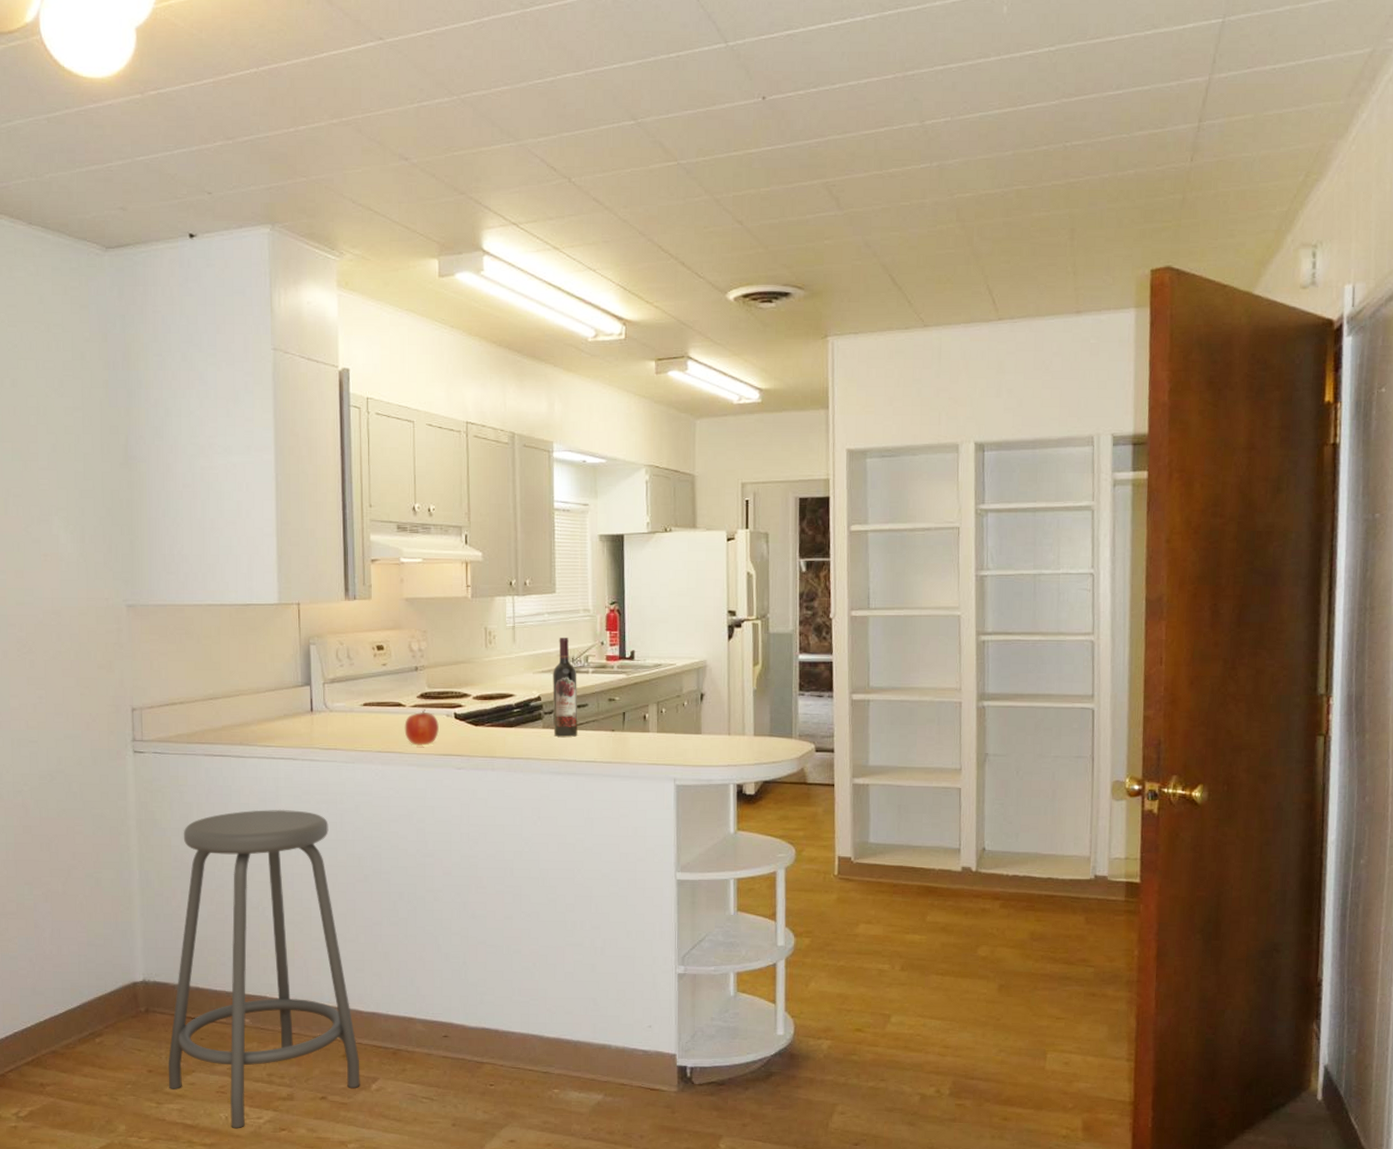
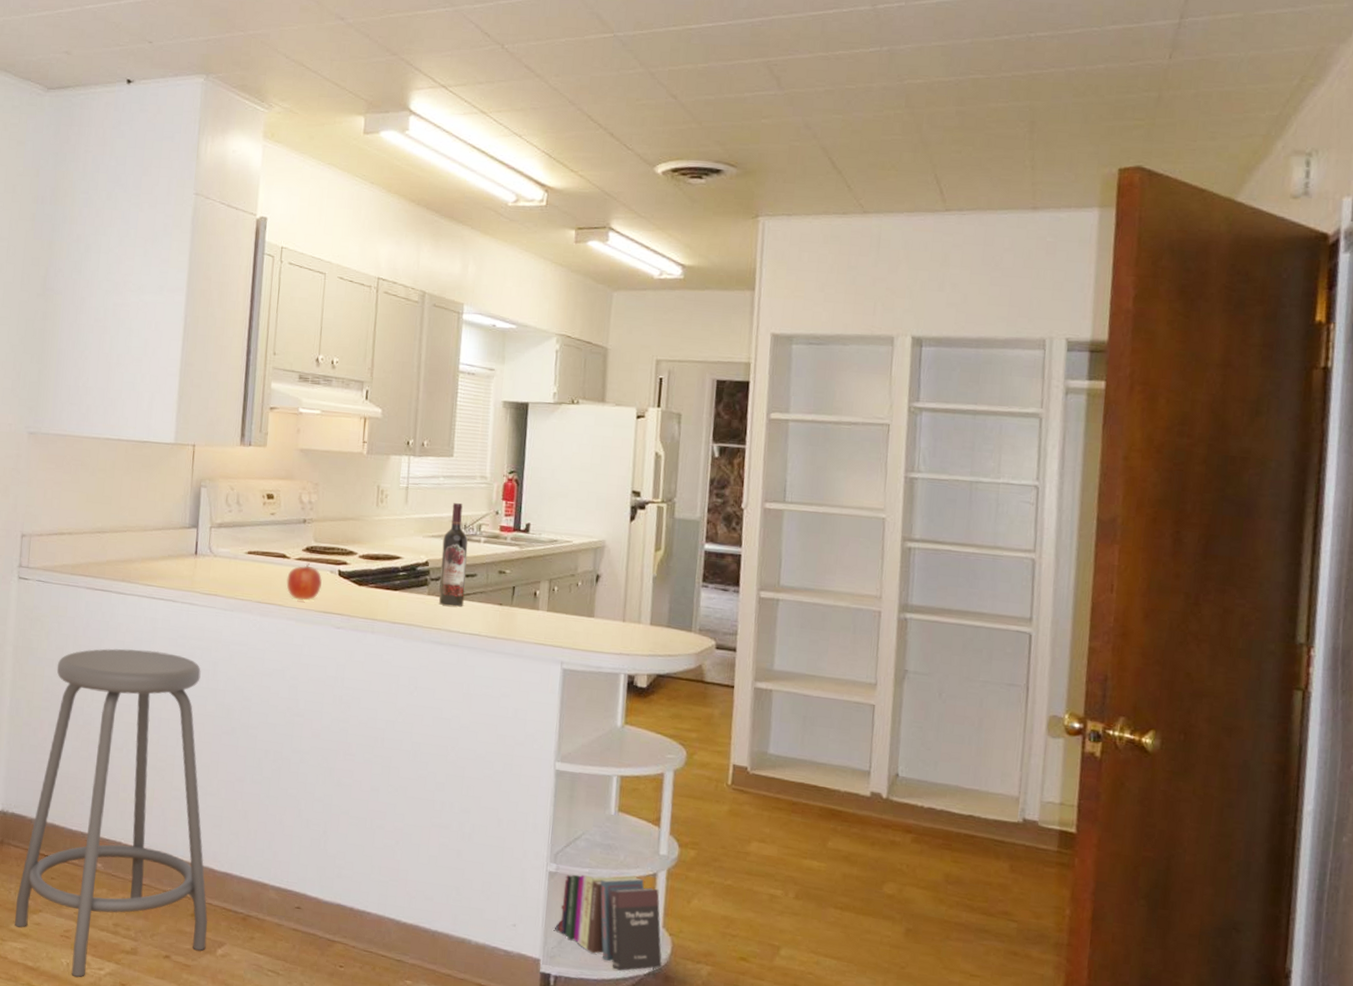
books: none [685,968,787,1055] -> present [552,874,662,971]

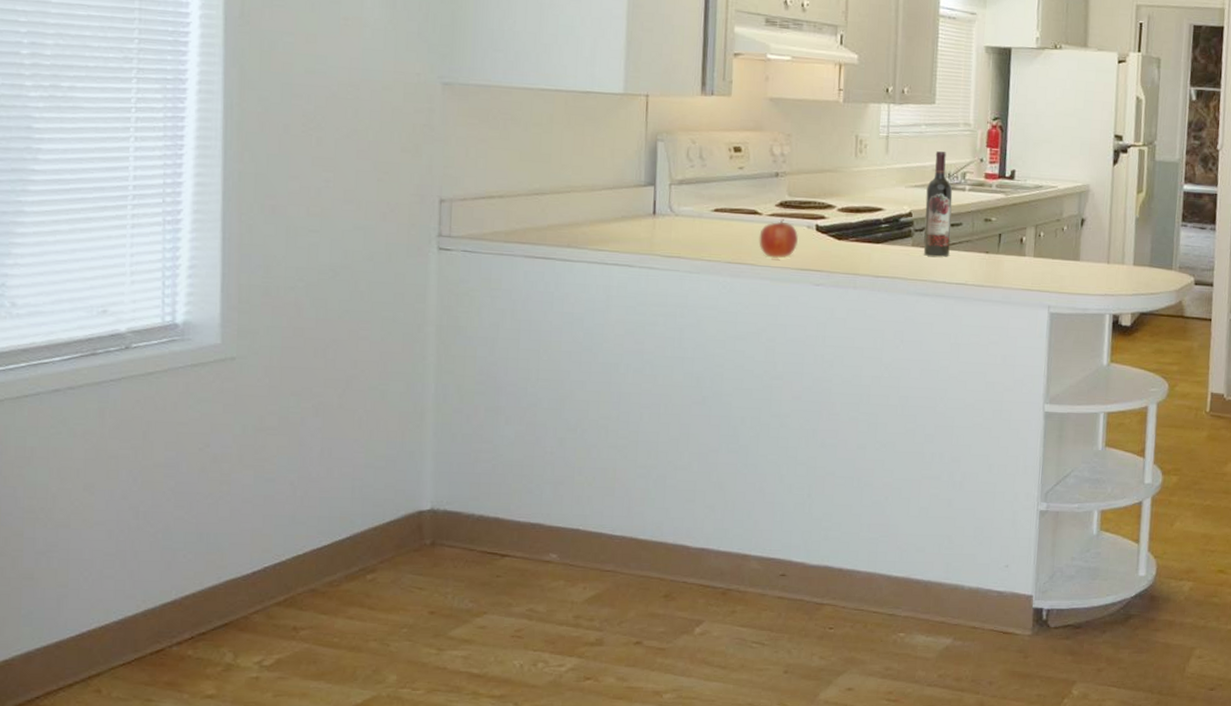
bar stool: present [15,648,208,977] -> none [454,320,683,677]
books: present [552,874,662,971] -> none [1044,506,1148,596]

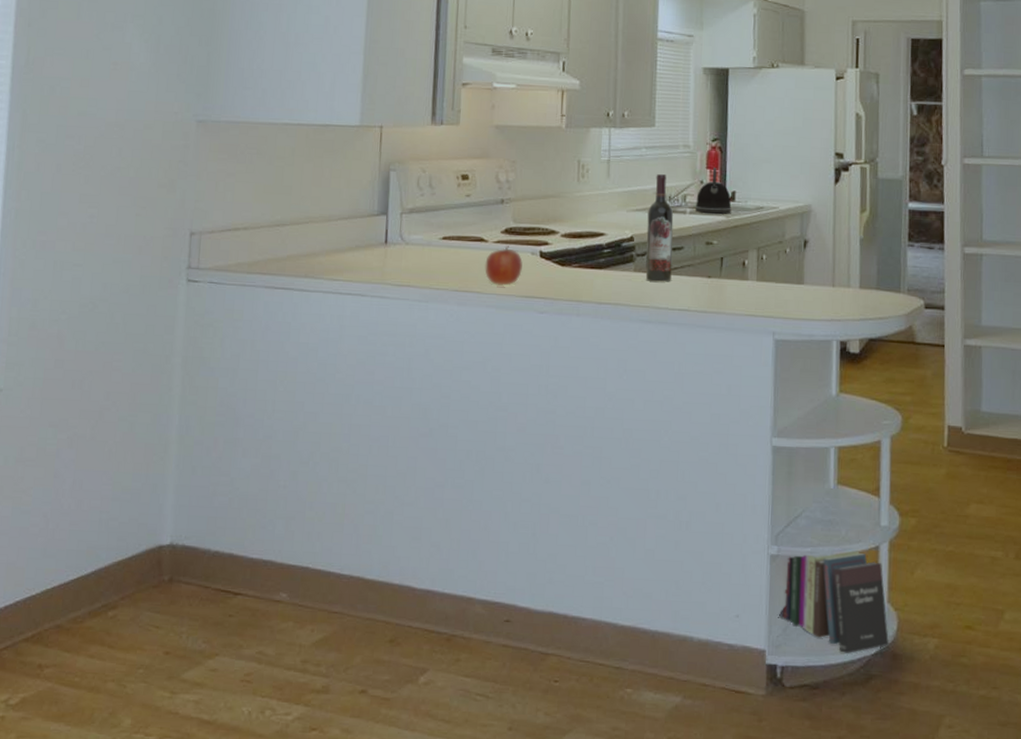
kettle: none [974,146,1011,192] -> present [695,168,732,214]
books: none [1044,506,1148,596] -> present [777,550,889,653]

